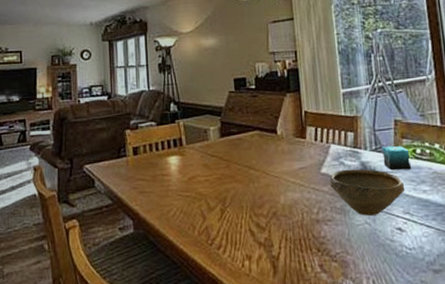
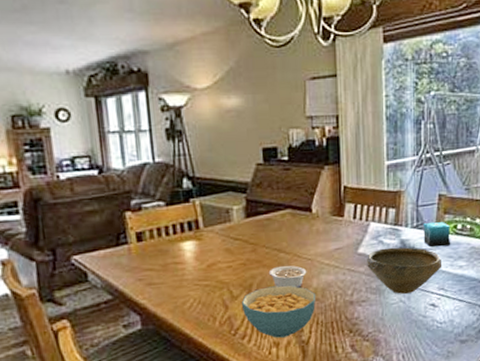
cereal bowl: none [217,200,284,251] -> present [241,285,316,338]
legume: none [240,182,275,203] -> present [268,265,307,288]

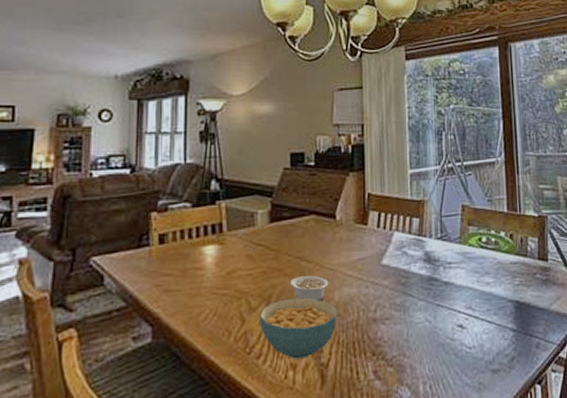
bowl: present [366,247,442,294] -> none [390,259,469,312]
candle: present [423,221,451,247] -> none [448,233,477,261]

